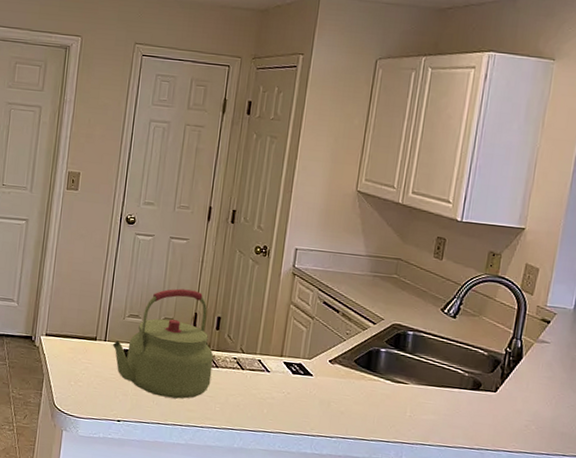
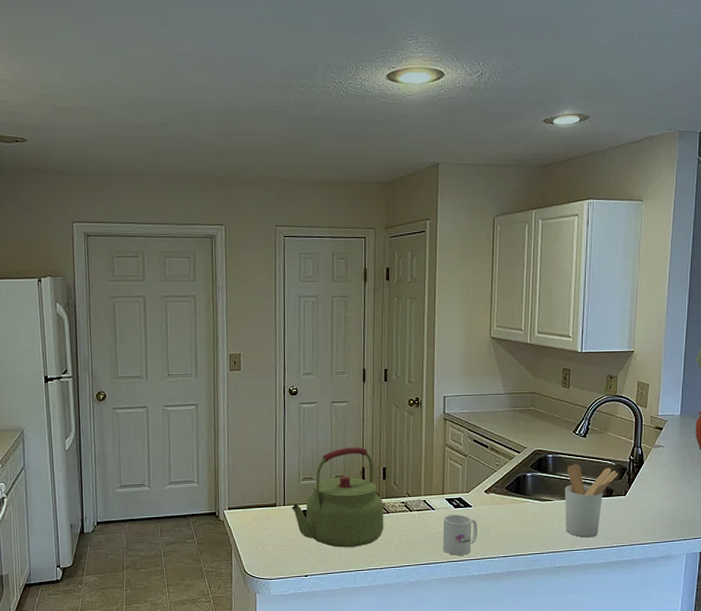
mug: none [273,380,317,429] -> present [443,514,477,555]
utensil holder: none [419,346,490,434] -> present [565,464,618,538]

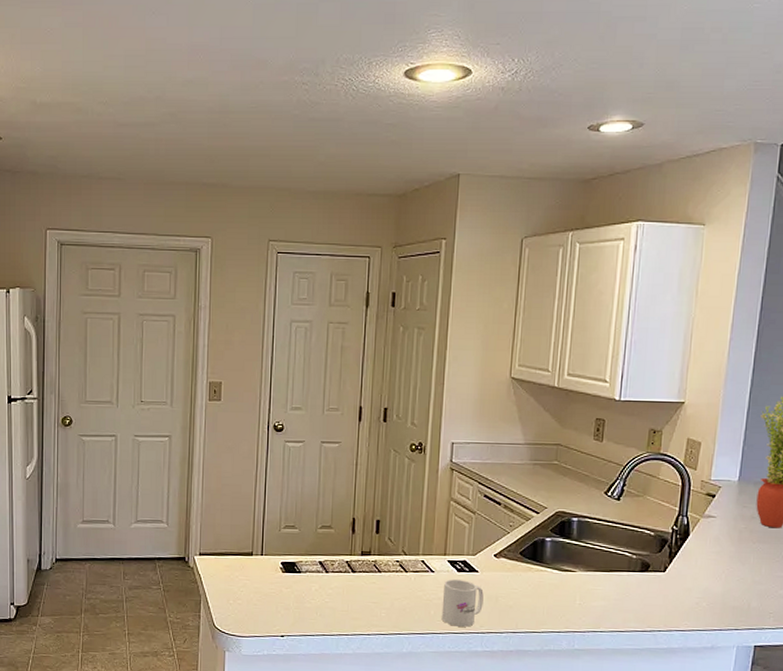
kettle: present [291,447,384,548] -> none [269,494,375,608]
utensil holder: present [565,464,618,538] -> none [589,531,657,618]

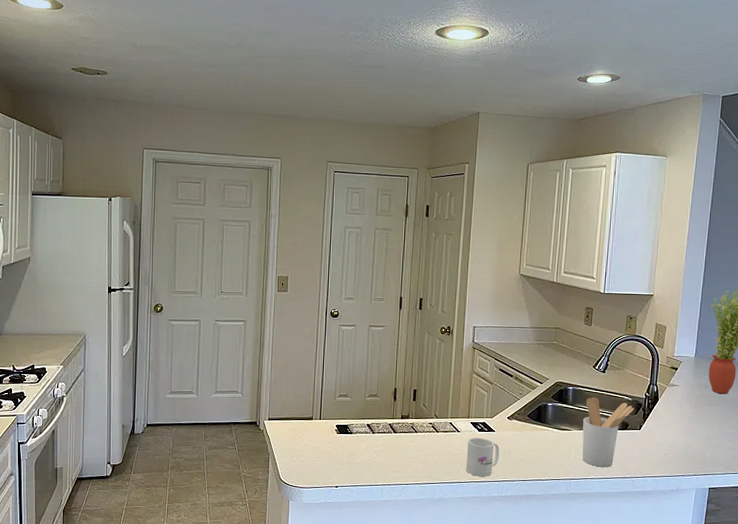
utensil holder: none [589,531,657,618] -> present [582,397,634,467]

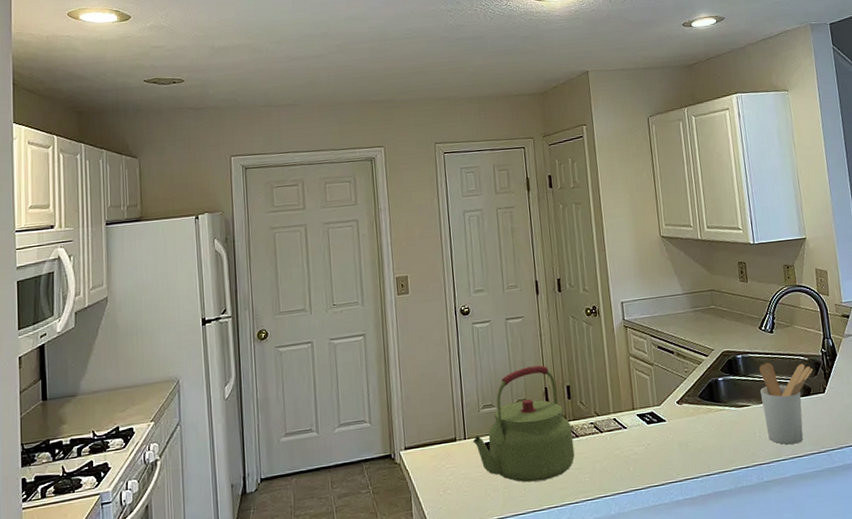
kettle: none [326,369,413,463] -> present [472,365,575,483]
mug: present [466,438,499,477] -> none [637,431,676,479]

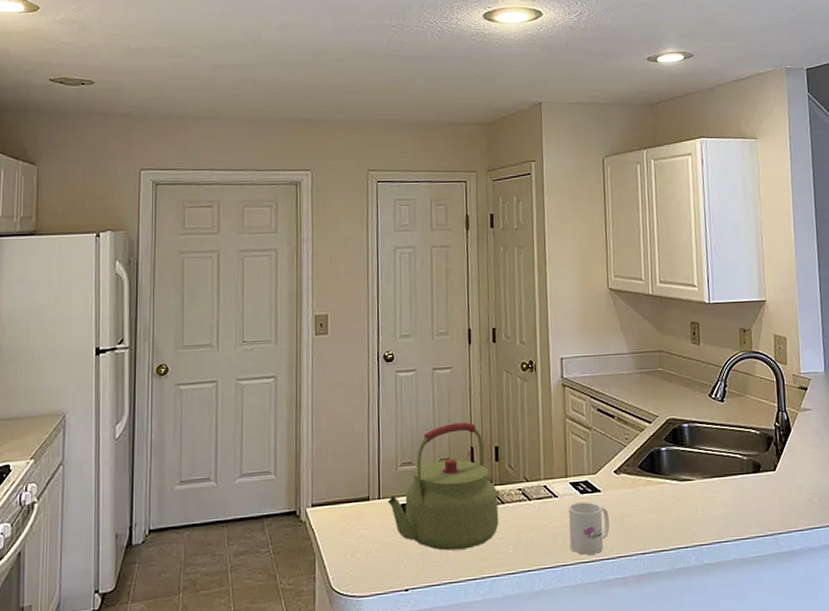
mug: none [637,431,676,479] -> present [568,502,610,555]
utensil holder: present [758,362,813,445] -> none [705,434,764,525]

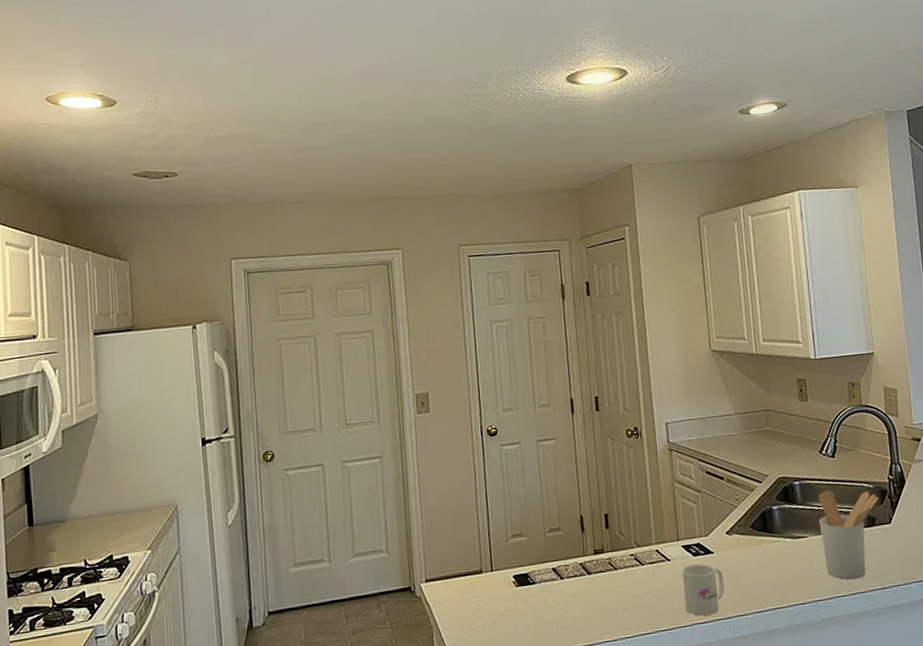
kettle: present [387,422,499,551] -> none [500,491,613,619]
utensil holder: none [705,434,764,525] -> present [818,490,878,580]

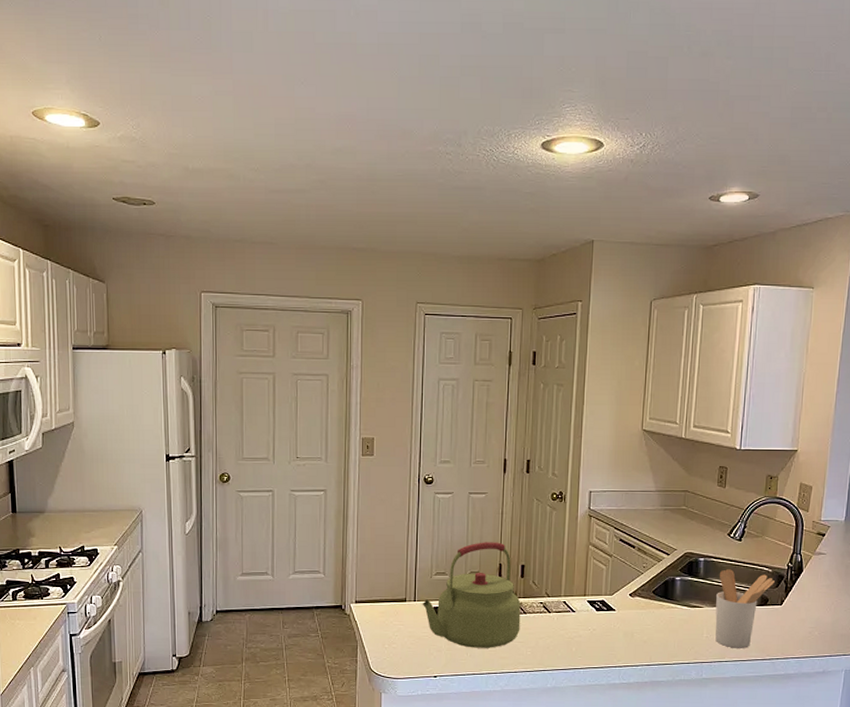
kettle: none [500,491,613,619] -> present [422,542,521,648]
mug: present [682,564,725,616] -> none [582,618,620,662]

